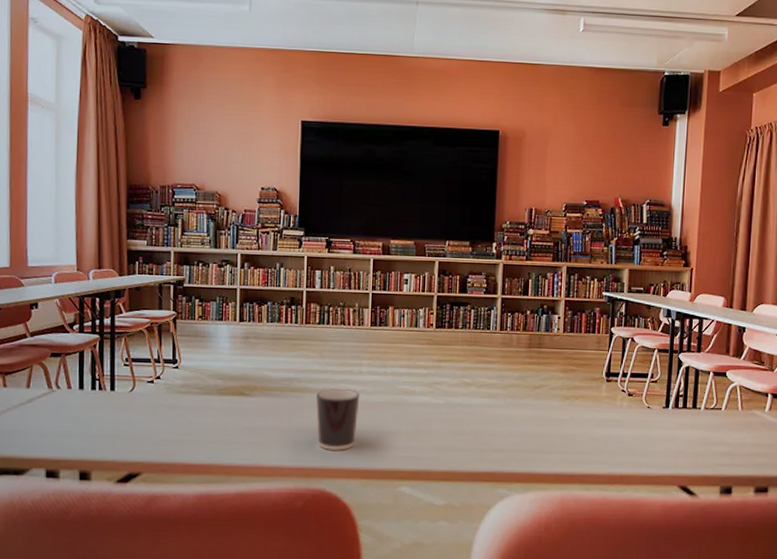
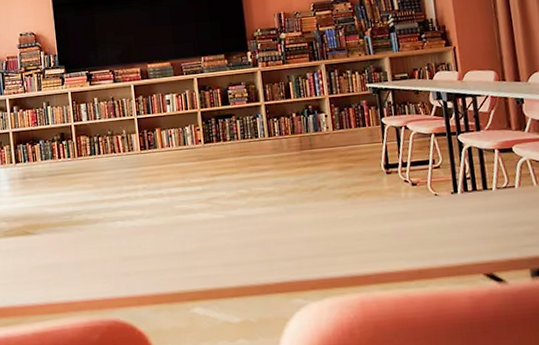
mug: present [315,388,360,450] -> none [97,215,142,279]

